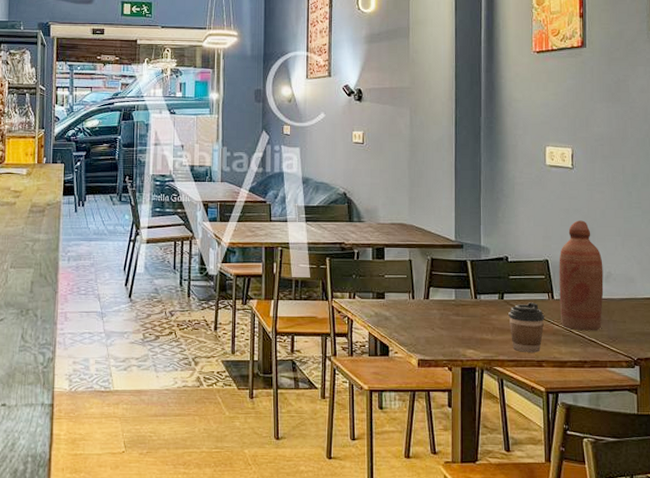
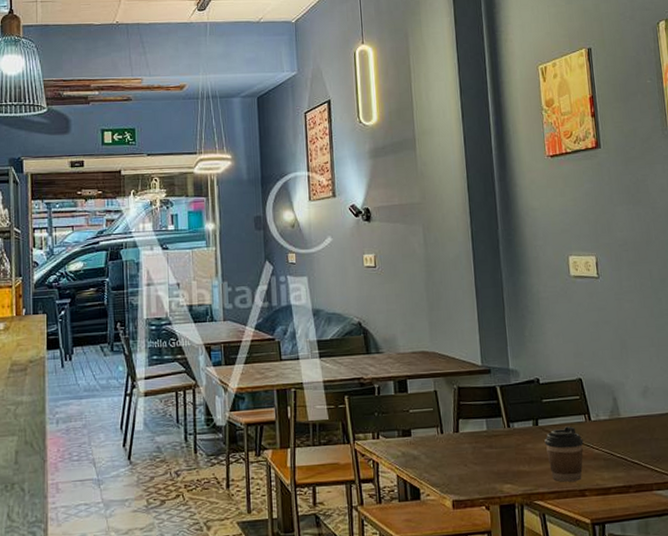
bottle: present [559,220,604,331] -> none [592,332,644,453]

